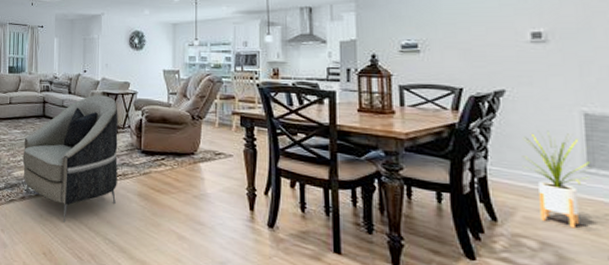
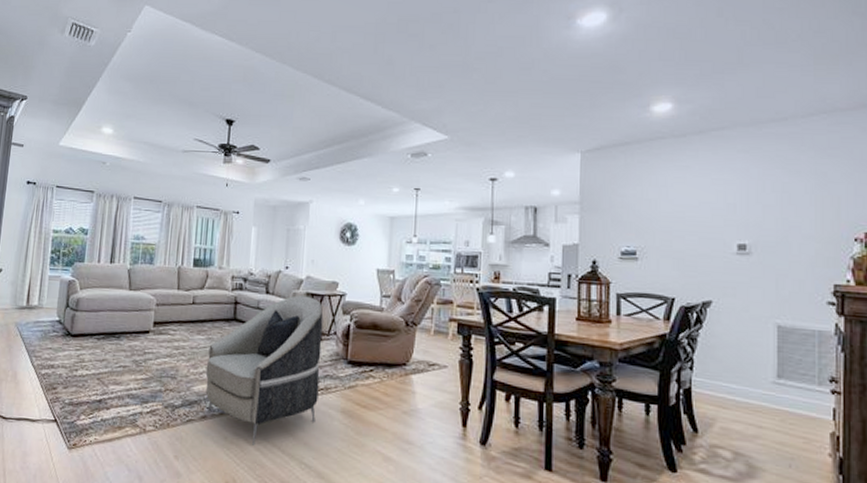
house plant: present [522,131,591,229] -> none [723,342,780,438]

